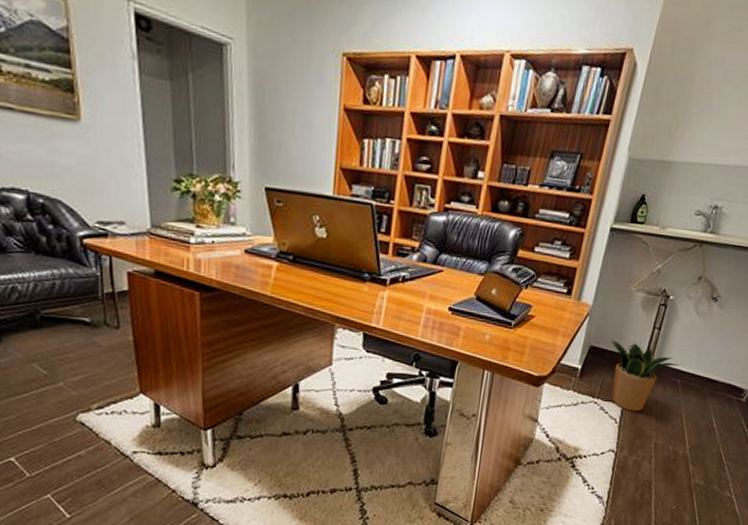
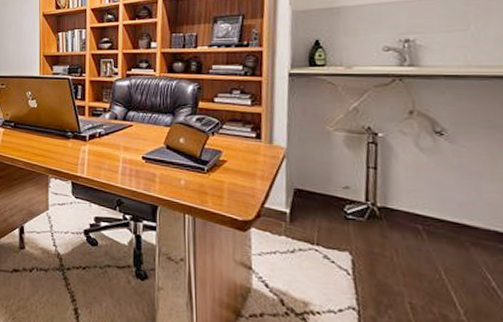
potted plant: present [610,339,680,412] -> none [317,181,415,263]

